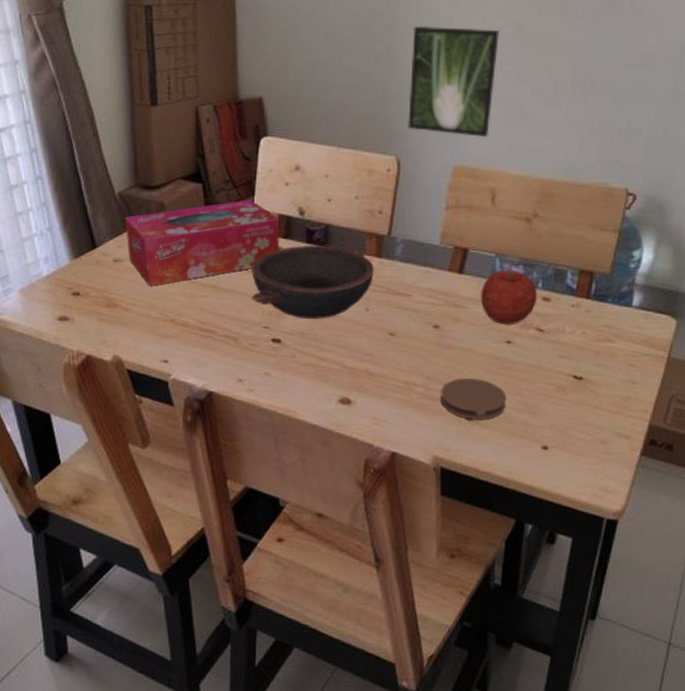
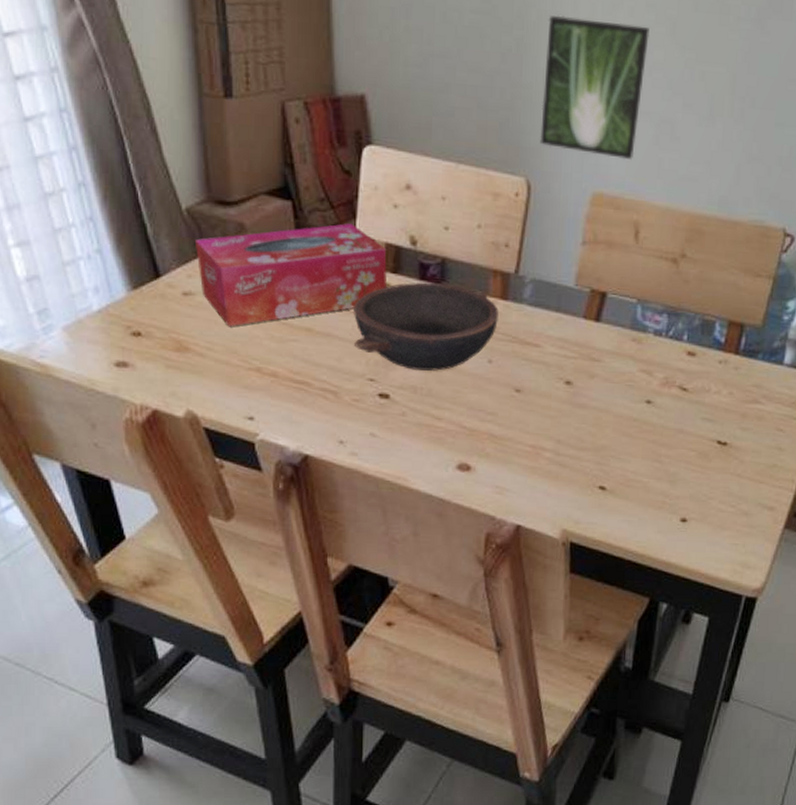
coaster: present [440,378,507,419] -> none [571,442,645,489]
fruit: present [481,268,538,324] -> none [619,316,682,382]

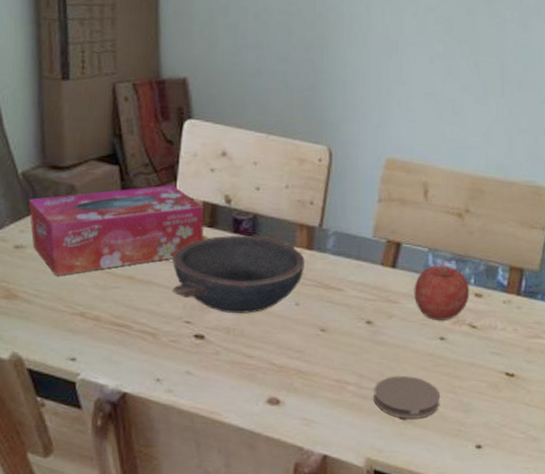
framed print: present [540,15,649,160] -> none [340,16,430,132]
coaster: none [571,442,645,489] -> present [373,376,441,418]
fruit: none [619,316,682,382] -> present [414,263,470,320]

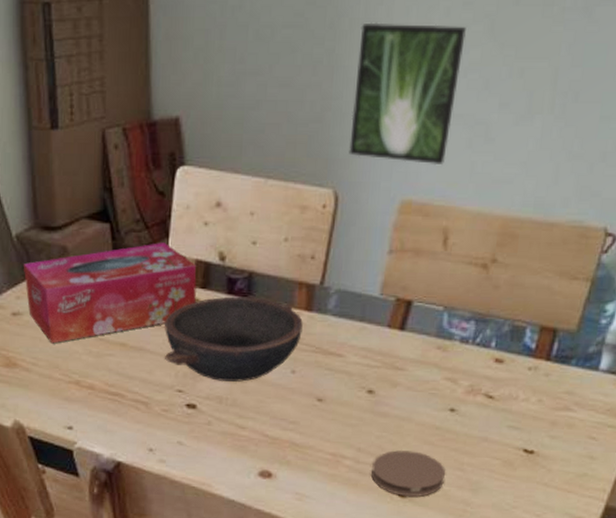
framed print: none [340,16,430,132] -> present [349,22,466,166]
fruit: present [414,263,470,320] -> none [423,323,490,390]

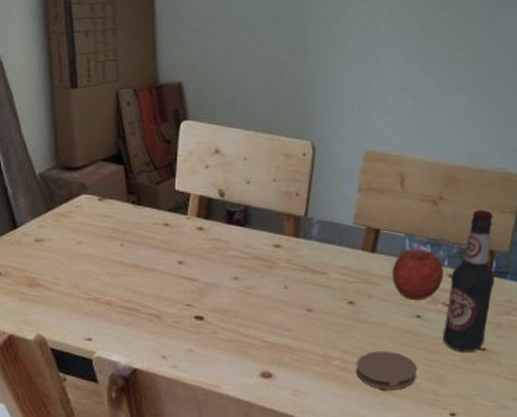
tissue box: present [23,243,197,344] -> none [45,181,200,266]
bowl: present [165,296,303,382] -> none [174,225,292,296]
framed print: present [349,22,466,166] -> none [322,18,405,125]
fruit: none [423,323,490,390] -> present [392,247,444,300]
bottle: none [481,276,561,455] -> present [443,210,495,352]

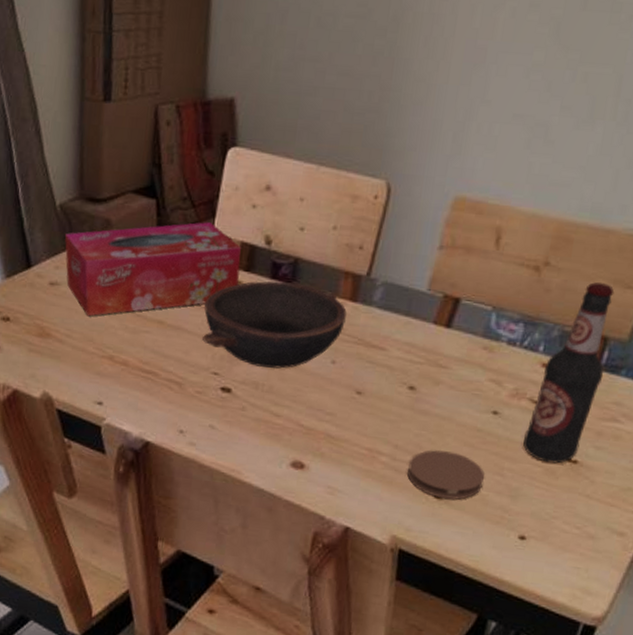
tissue box: none [45,181,200,266] -> present [64,222,241,317]
bowl: none [174,225,292,296] -> present [202,281,347,369]
fruit: present [392,247,444,300] -> none [468,325,537,392]

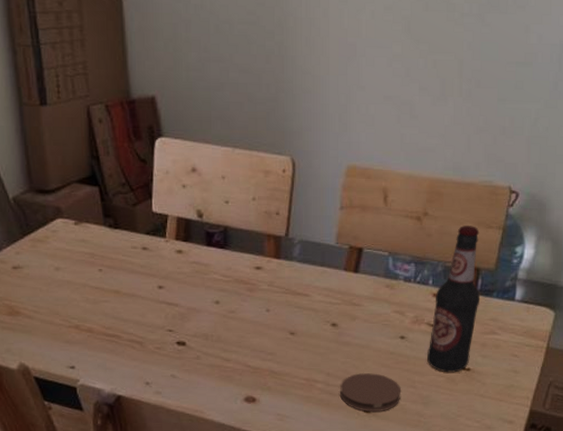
tissue box: present [64,222,241,317] -> none [20,203,179,293]
bowl: present [202,281,347,369] -> none [153,248,273,321]

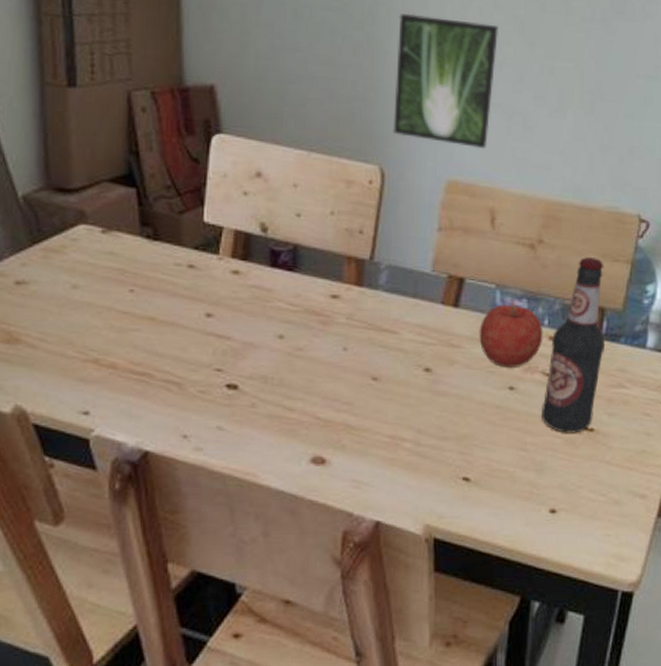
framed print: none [301,21,388,137] -> present [393,13,498,149]
coaster: present [339,373,402,412] -> none [432,431,510,479]
fruit: none [375,266,428,320] -> present [479,301,543,367]

